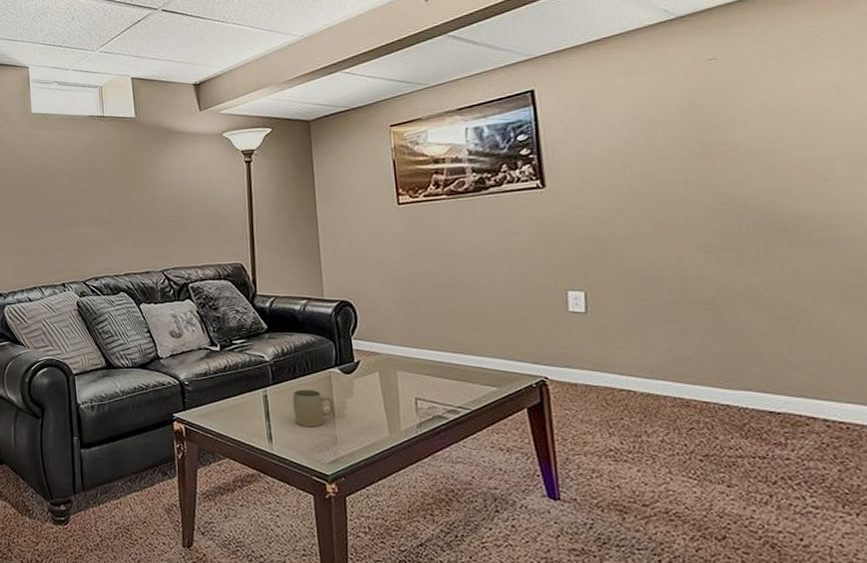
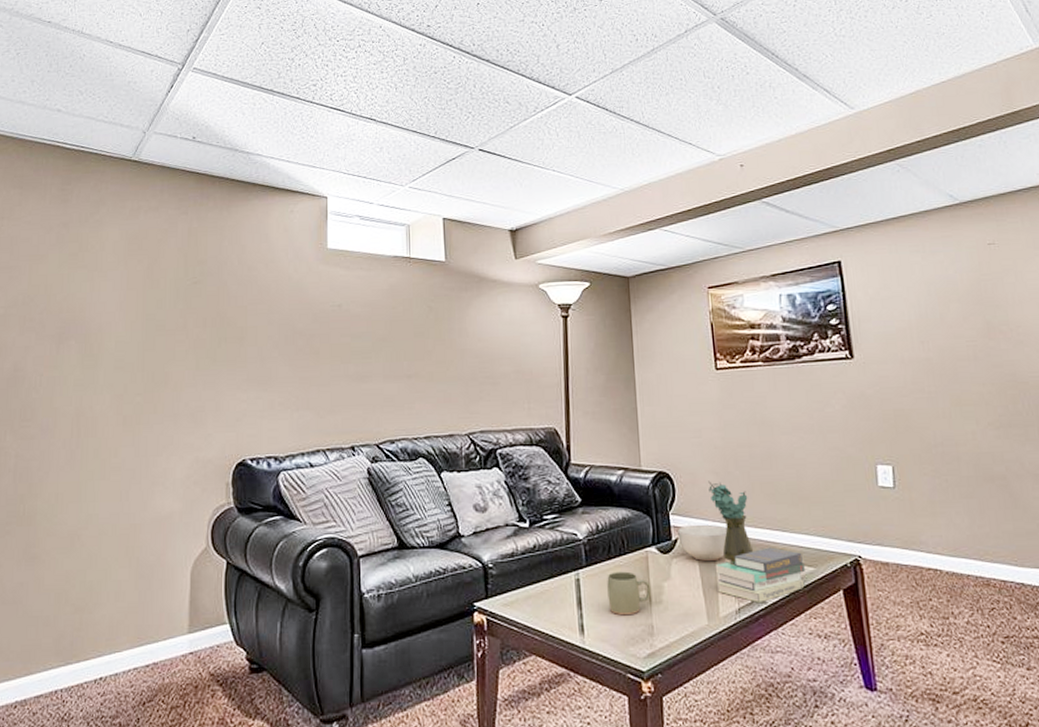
bowl: none [358,348,409,382] -> present [676,524,728,562]
vase: none [390,308,436,383] -> present [708,481,754,563]
books: none [396,369,488,418] -> present [715,547,805,602]

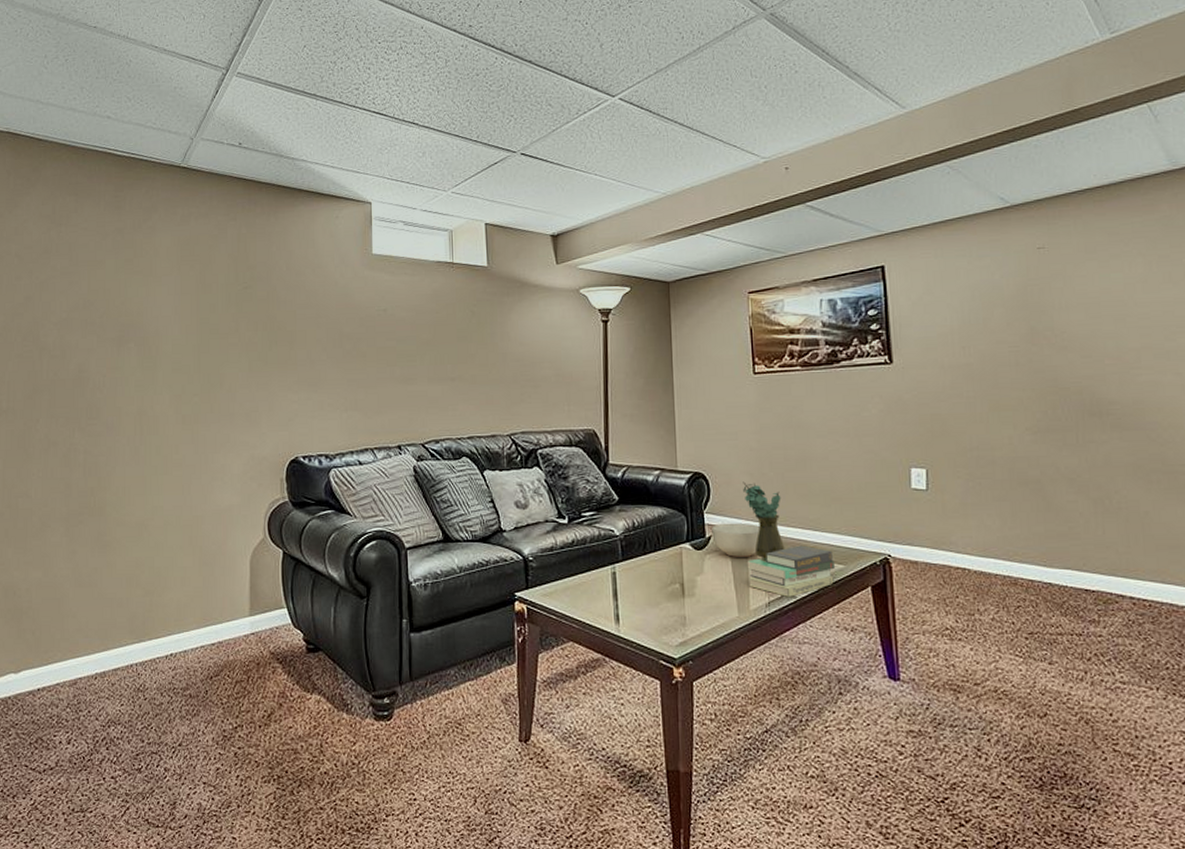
mug: present [607,571,652,616] -> none [642,566,685,607]

